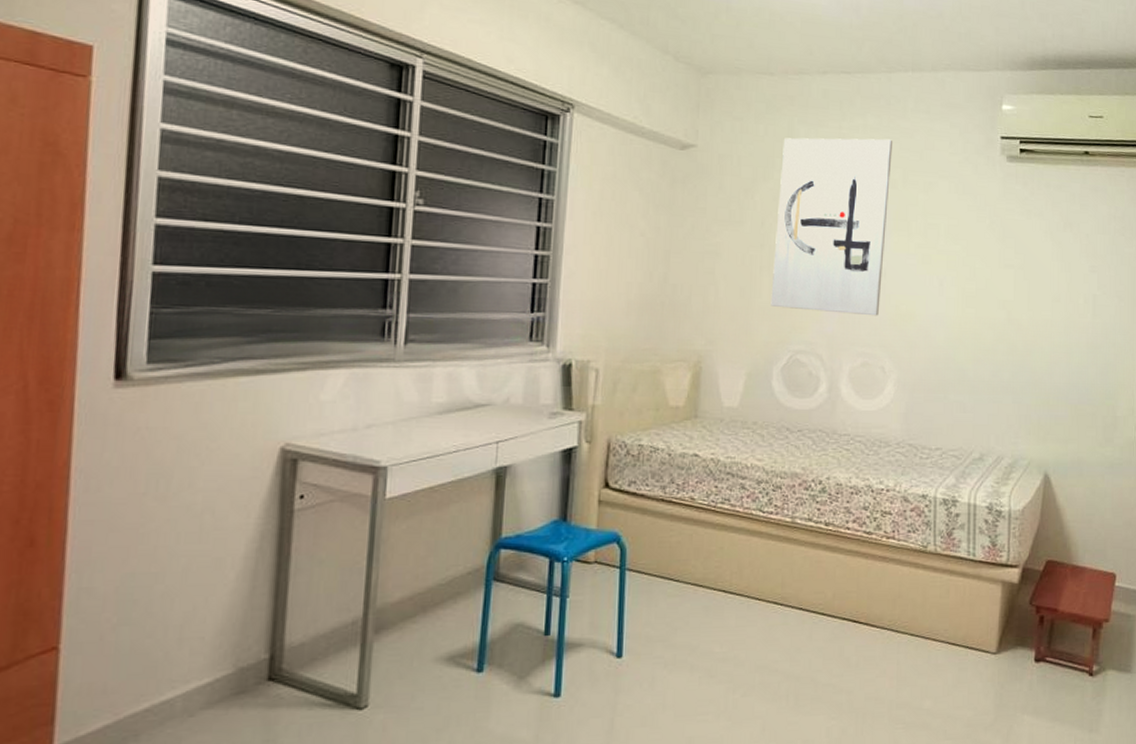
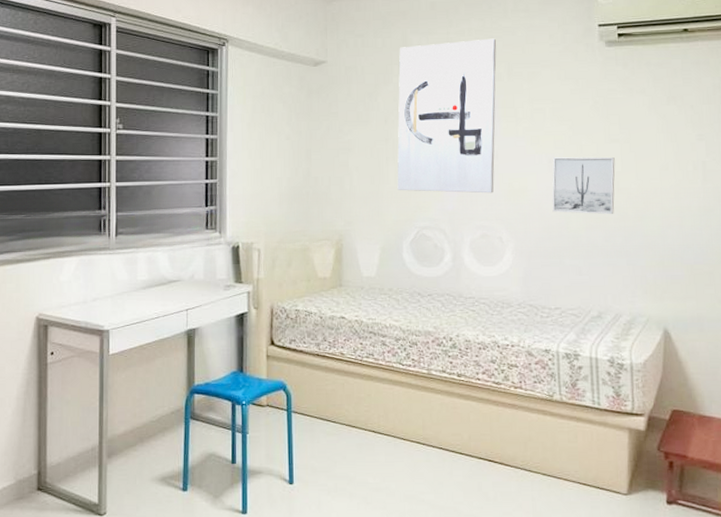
wall art: none [940,280,1008,347] -> present [552,157,615,215]

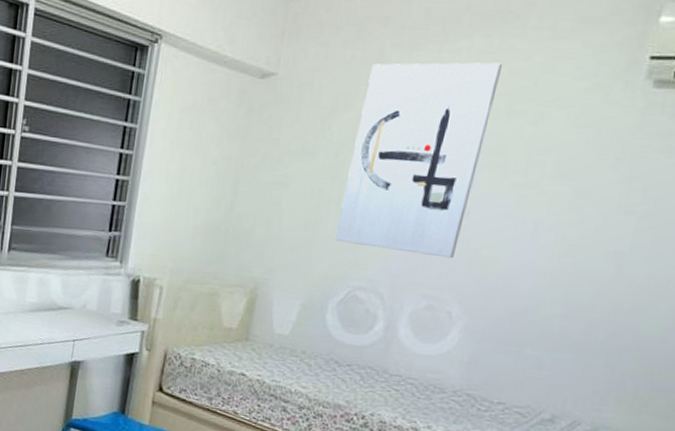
wall art: present [552,157,615,215] -> none [523,224,625,305]

